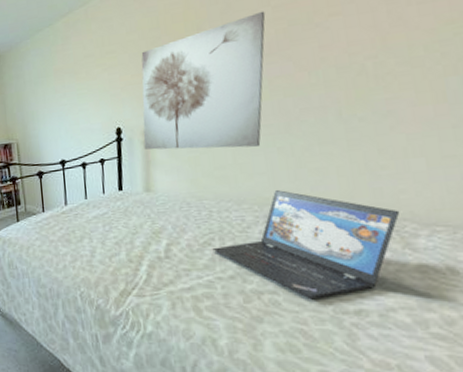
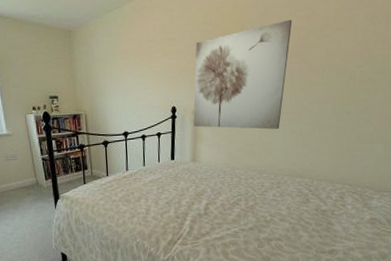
laptop: present [212,190,400,300] -> none [239,164,364,244]

